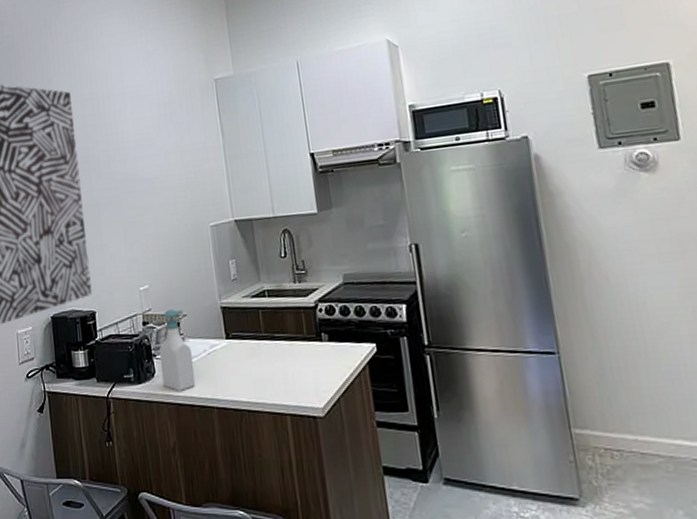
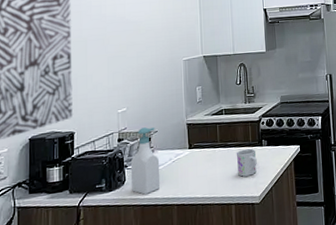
mug: none [286,343,317,380] -> present [236,148,257,177]

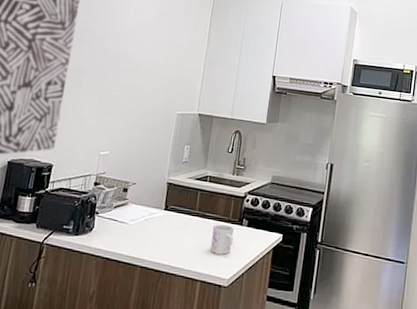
soap bottle: present [130,127,161,195] -> none [98,176,134,248]

